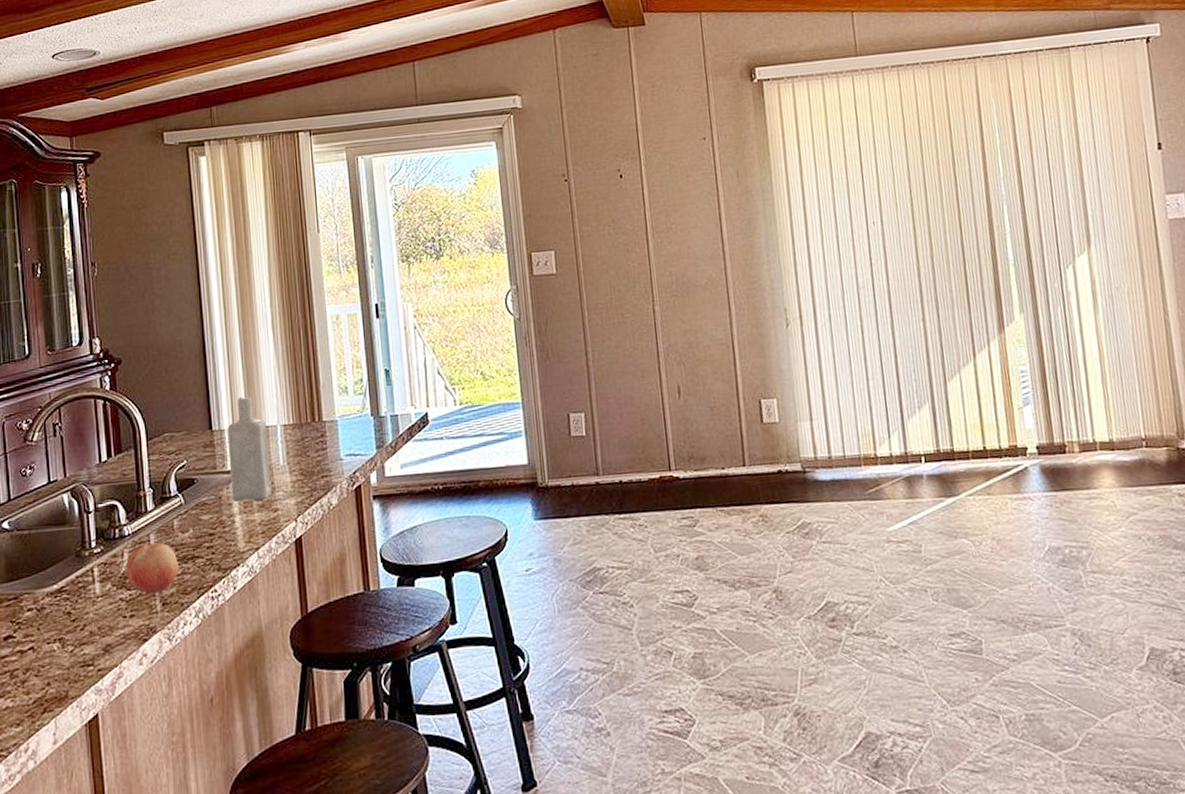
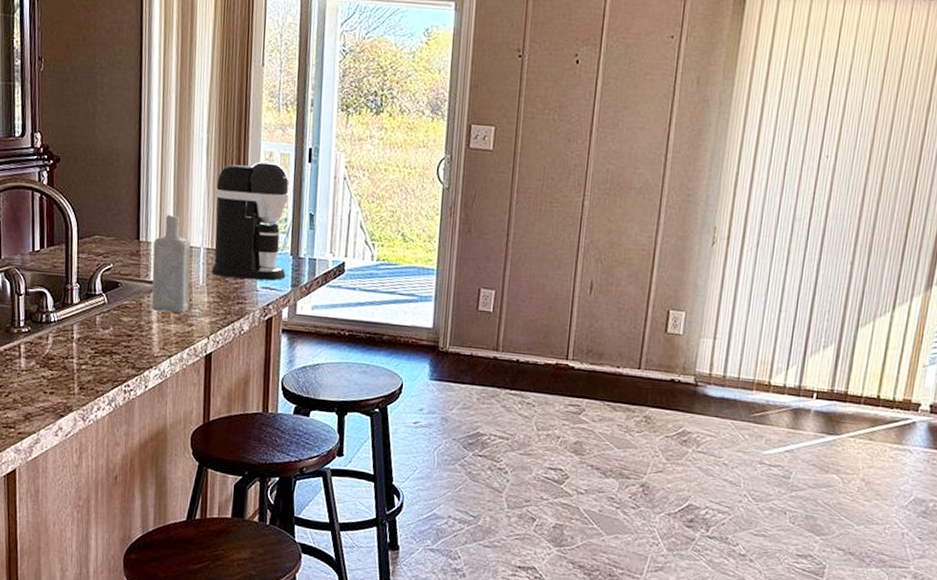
fruit: present [126,542,179,595] -> none [50,332,97,378]
coffee maker: none [286,324,369,452] -> present [211,161,289,281]

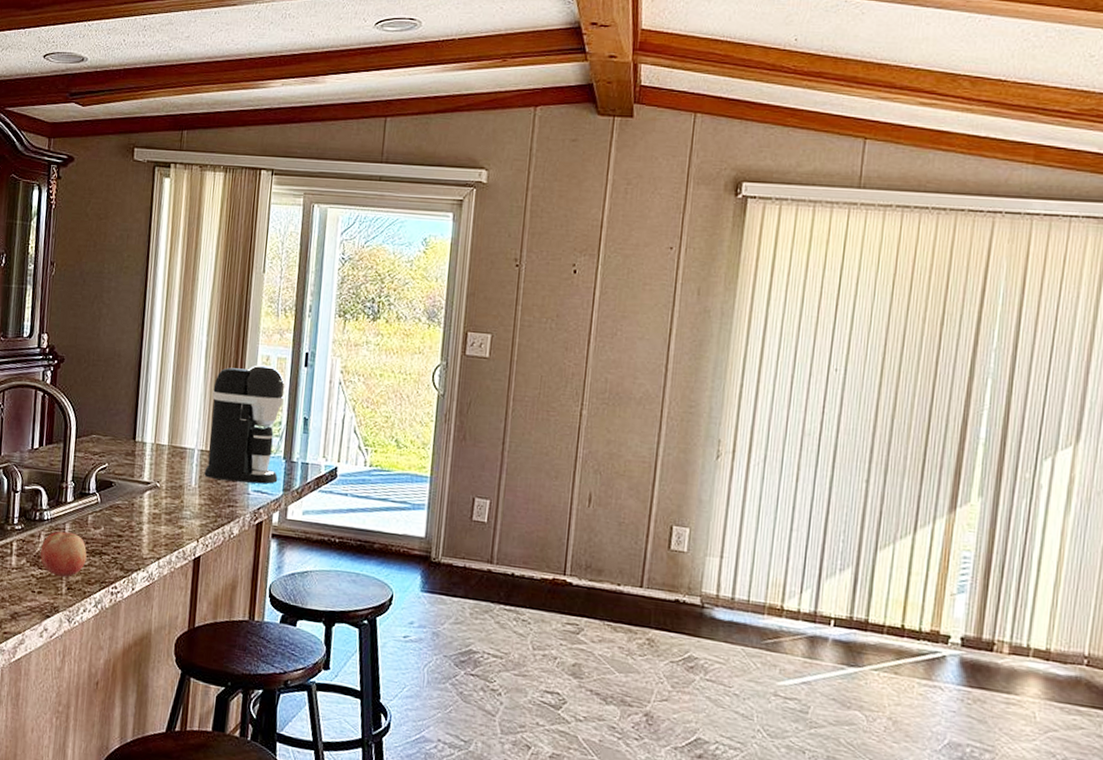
fruit: none [50,332,97,378] -> present [40,531,87,578]
bottle: present [151,214,191,314] -> none [143,415,186,515]

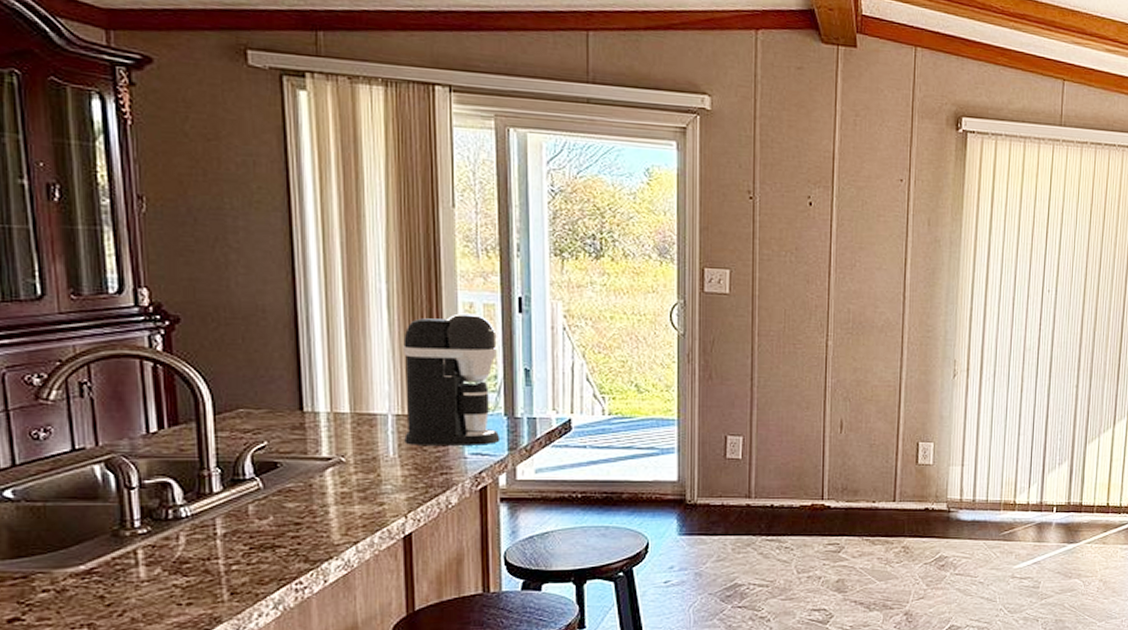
fruit: present [40,531,87,578] -> none [183,528,254,583]

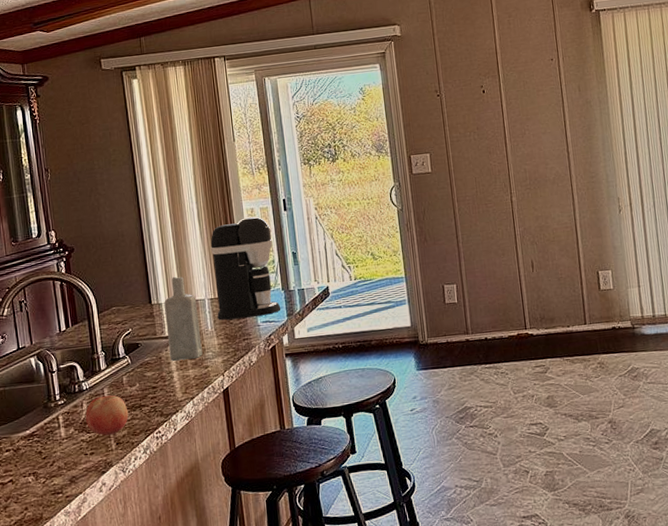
fruit: none [183,528,254,583] -> present [85,395,129,436]
bottle: none [323,378,377,492] -> present [164,276,203,361]

